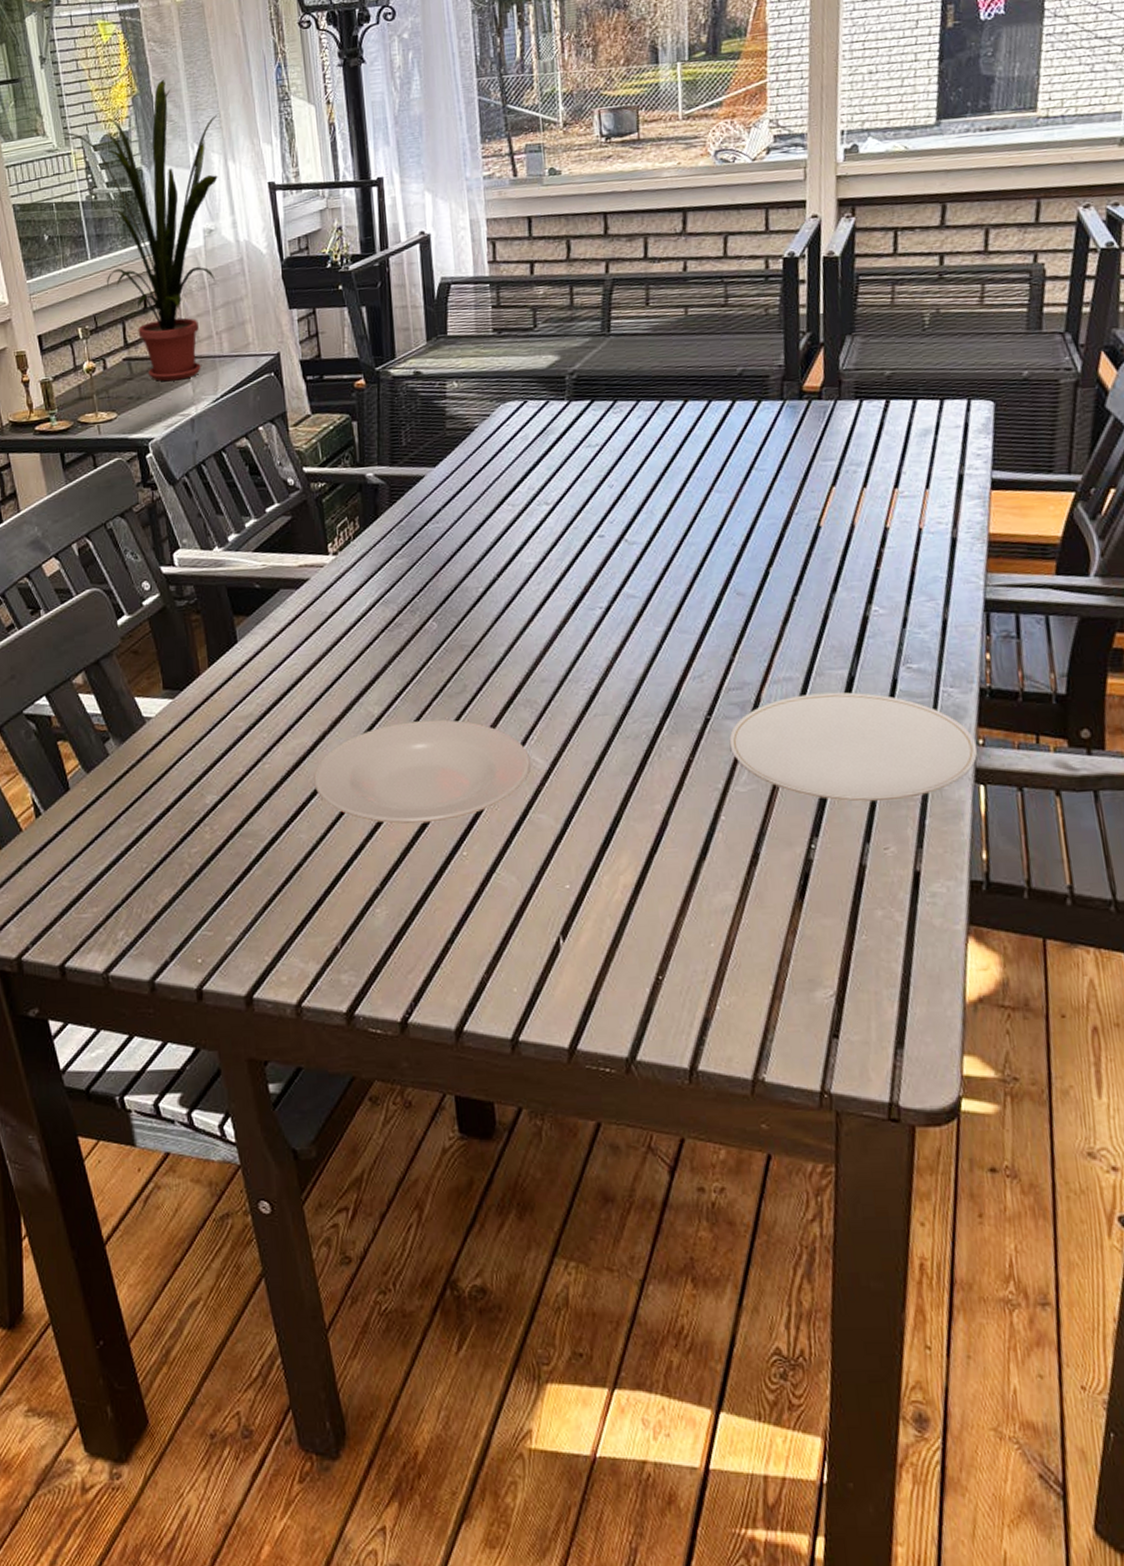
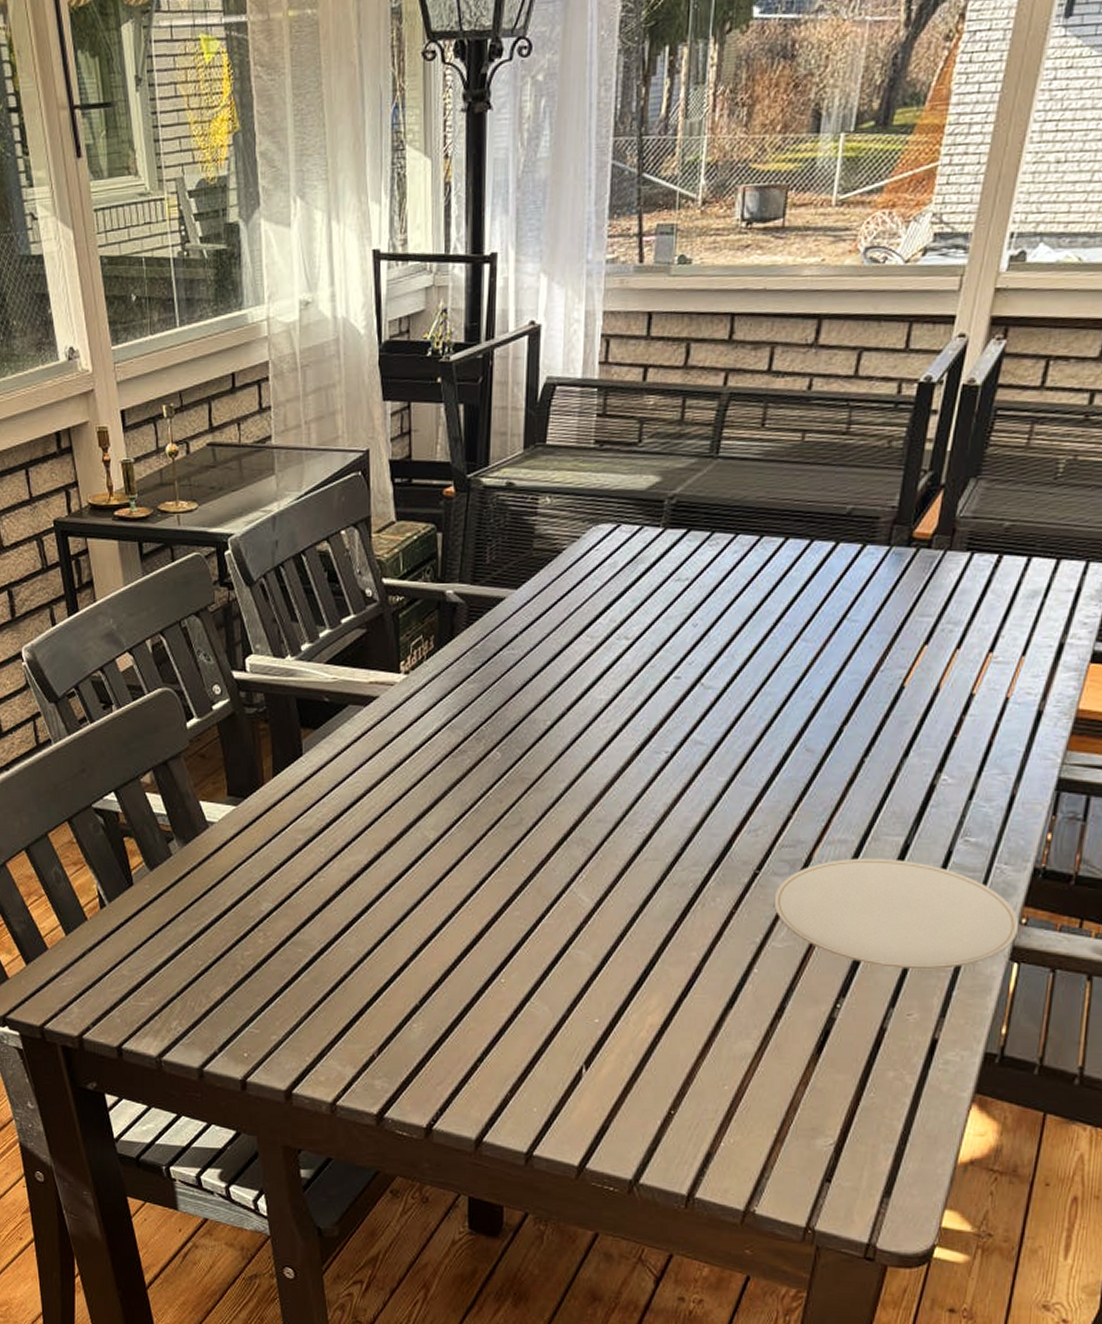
house plant: present [62,80,218,382] -> none [155,115,325,473]
plate: present [314,719,532,825] -> none [366,849,577,949]

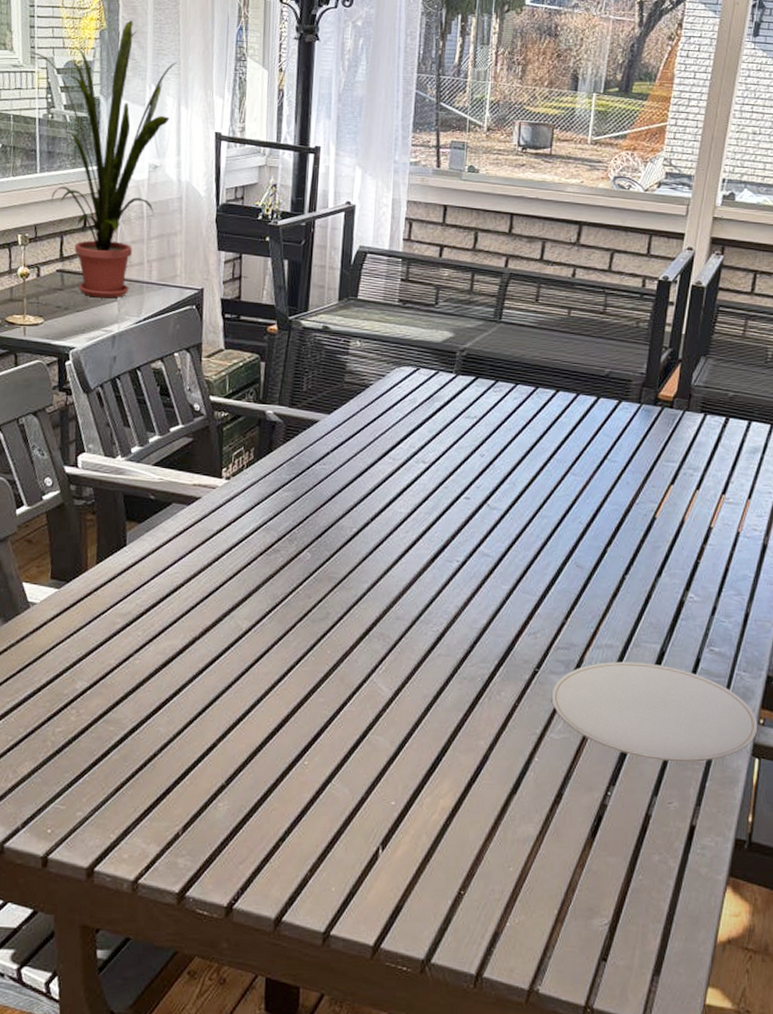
house plant: none [155,115,325,473] -> present [28,20,178,298]

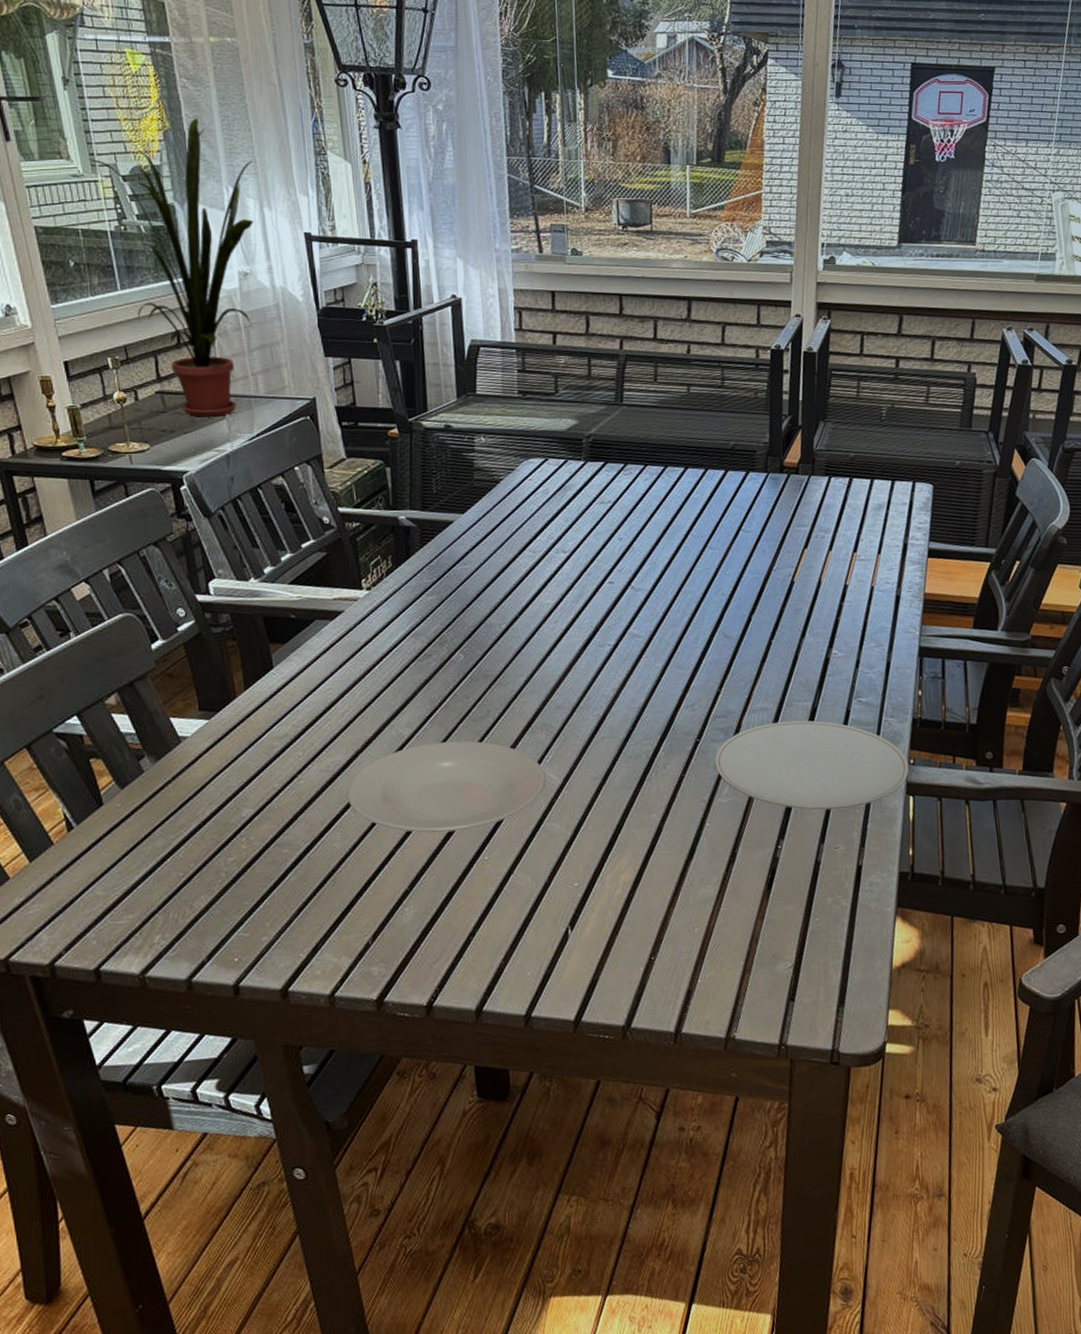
plate: none [178,638,377,732] -> present [347,740,547,833]

